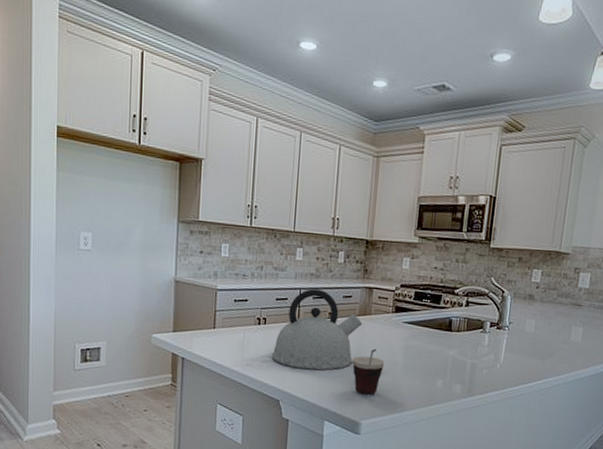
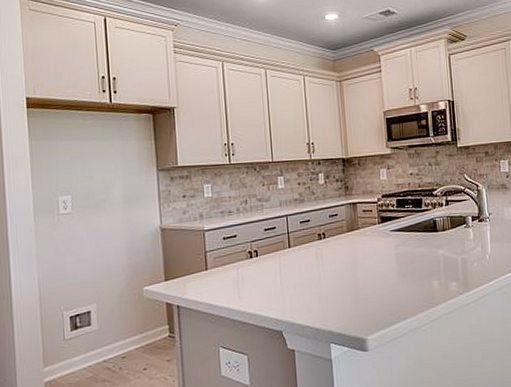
kettle: present [271,289,363,371] -> none [268,213,352,296]
cup: present [352,348,385,395] -> none [347,261,380,309]

